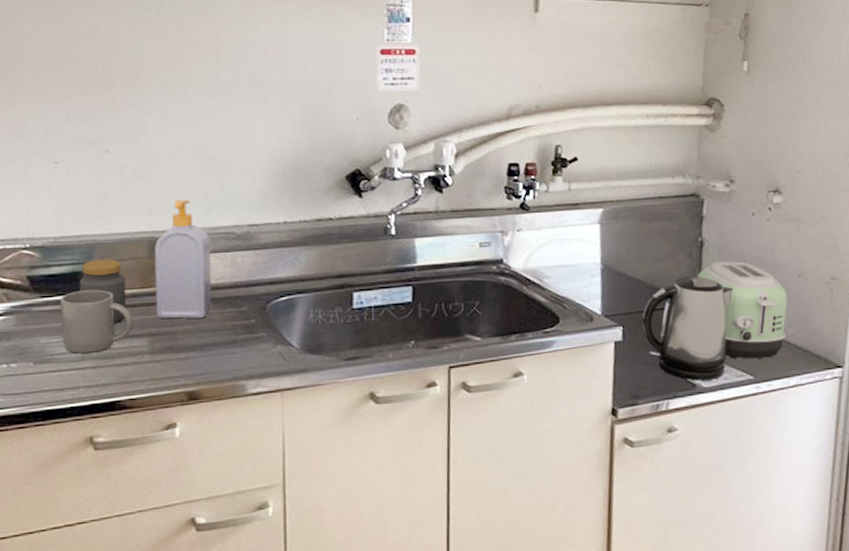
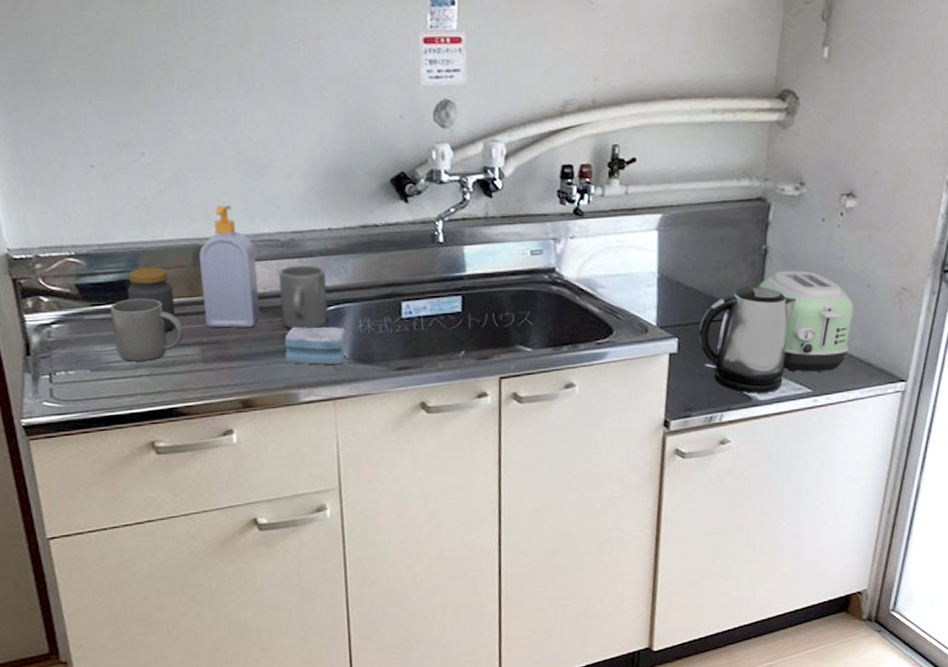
cup: none [233,256,281,320] -> present [278,264,329,329]
sponge: none [234,317,297,356] -> present [284,326,346,365]

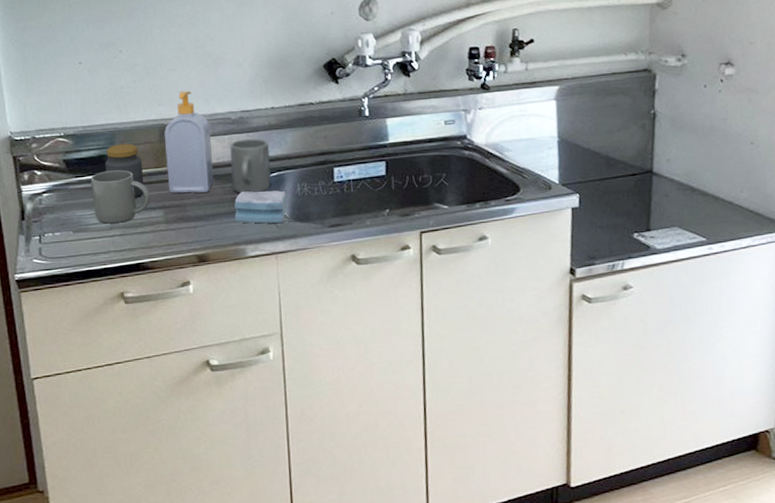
kettle: present [699,286,797,393] -> none [597,146,686,243]
toaster: present [759,270,853,372] -> none [650,131,740,222]

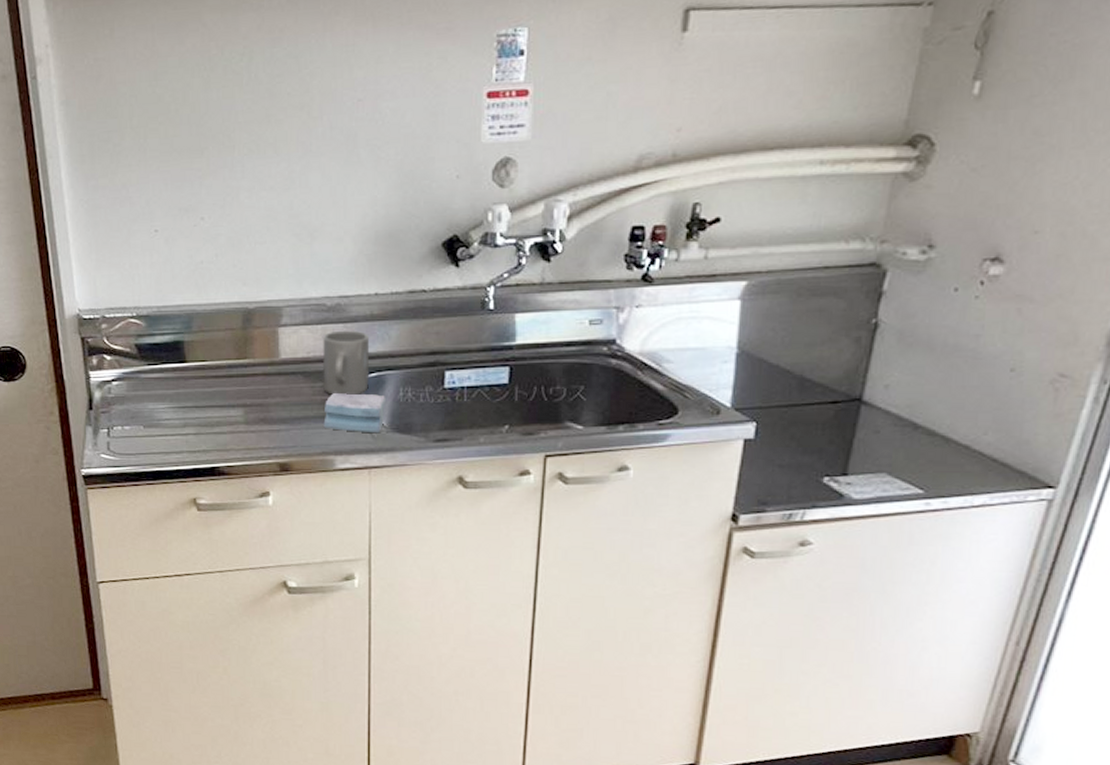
mug: present [90,170,151,224] -> none [164,359,230,420]
jar: present [105,143,144,198] -> none [180,329,223,393]
soap bottle: present [164,90,213,194] -> none [247,268,302,391]

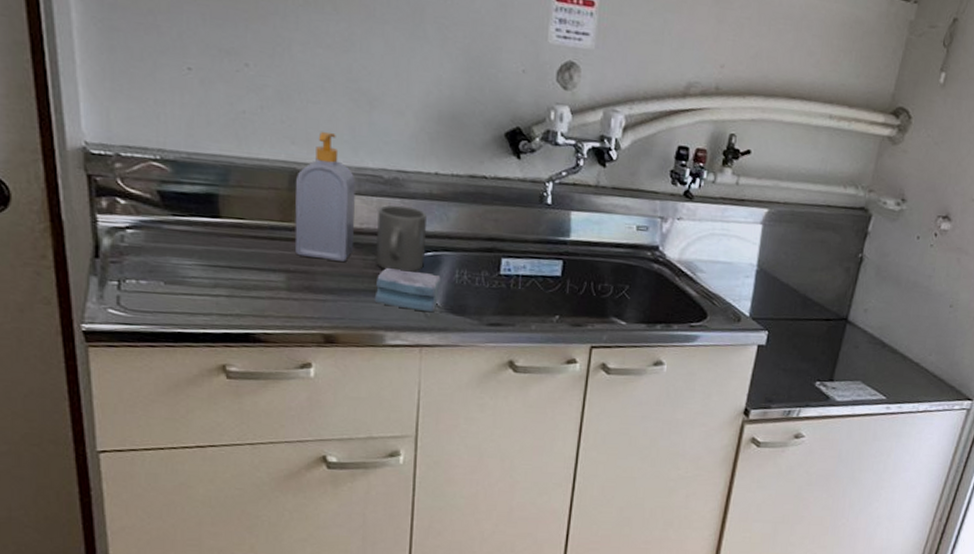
soap bottle: none [247,268,302,391] -> present [294,131,356,262]

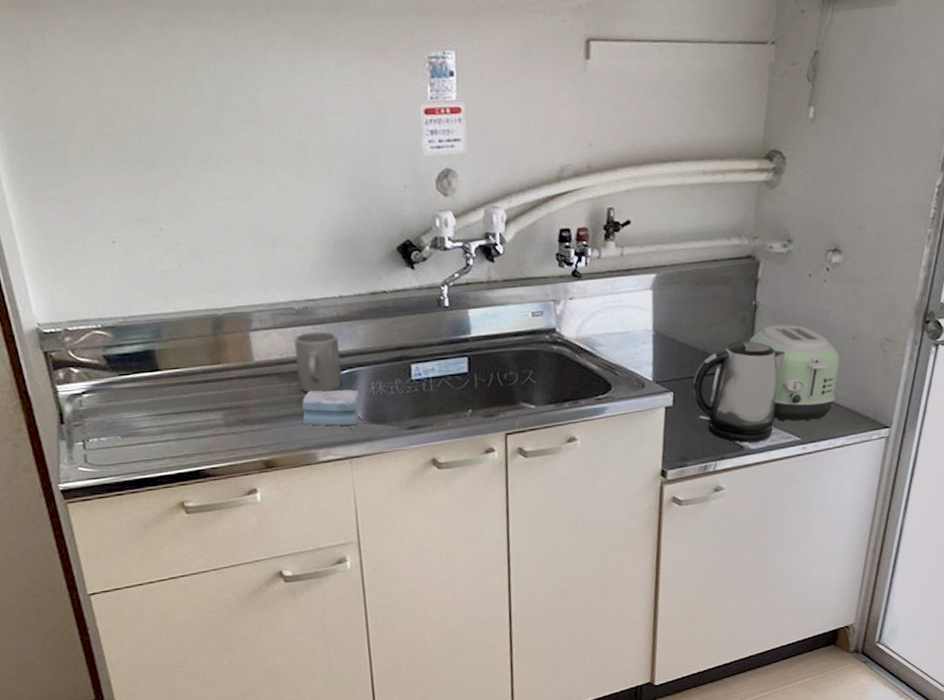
soap bottle: present [294,131,356,262] -> none [218,276,278,394]
kettle: none [787,290,884,395] -> present [693,340,785,443]
toaster: none [850,280,935,382] -> present [749,324,839,421]

